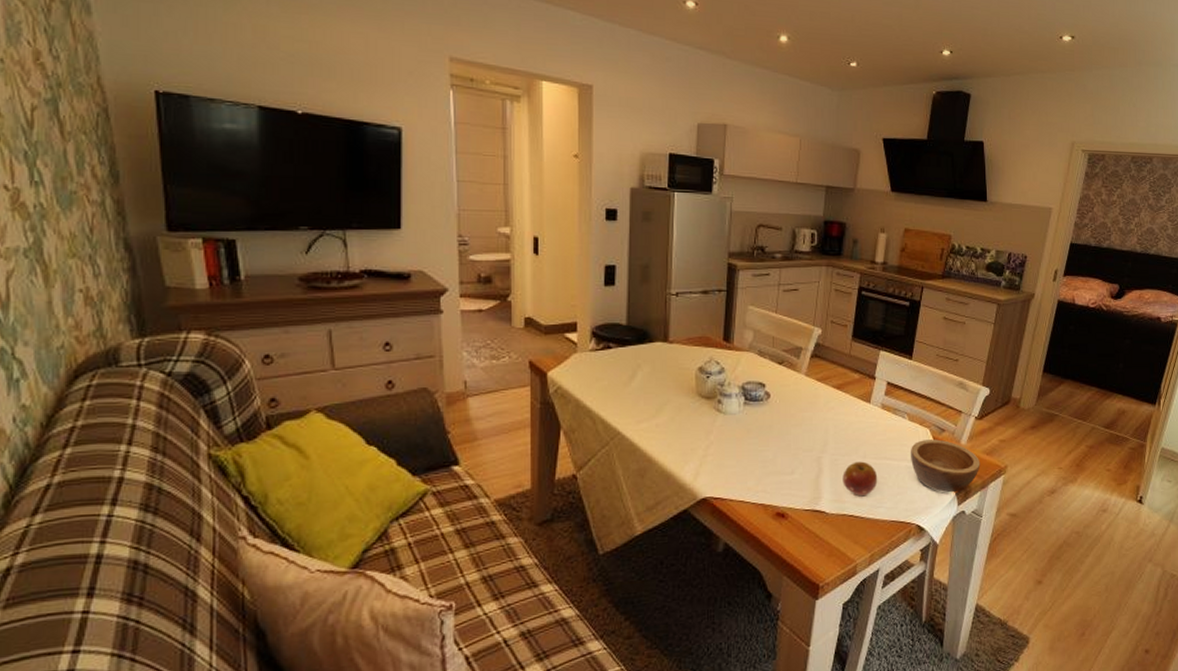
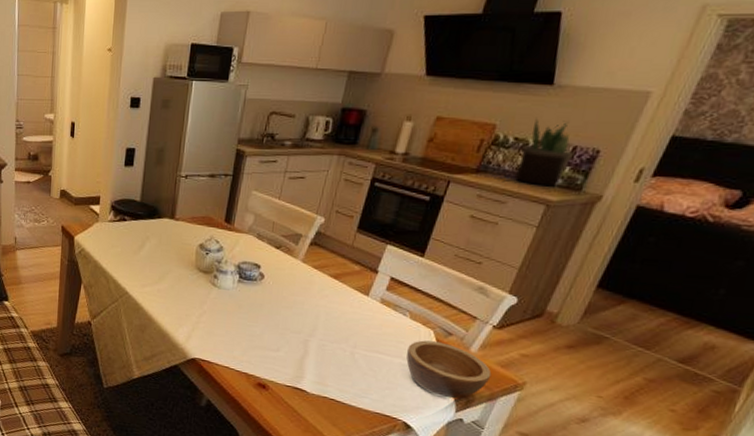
fruit: present [843,461,878,496] -> none [328,350,367,384]
planter: none [971,230,1010,288] -> present [514,118,575,187]

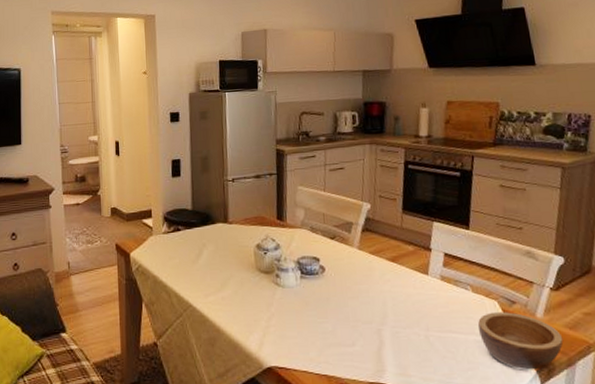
planter: present [514,118,575,187] -> none [526,93,571,152]

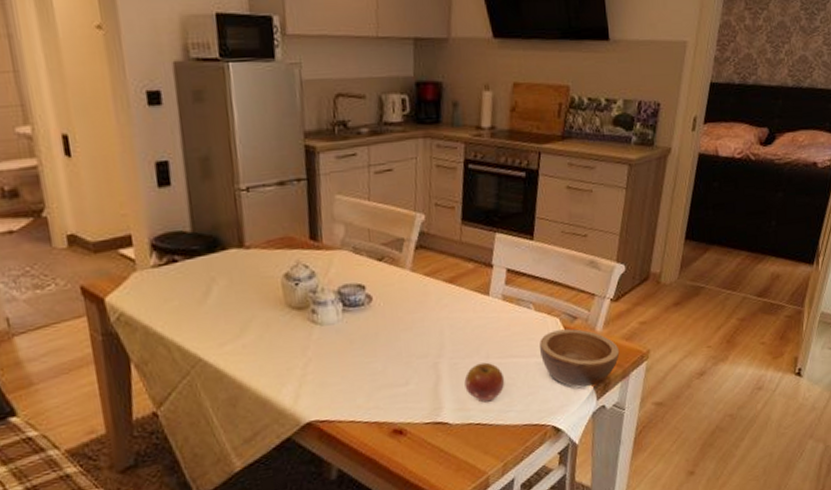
fruit: none [405,334,445,370] -> present [464,362,505,401]

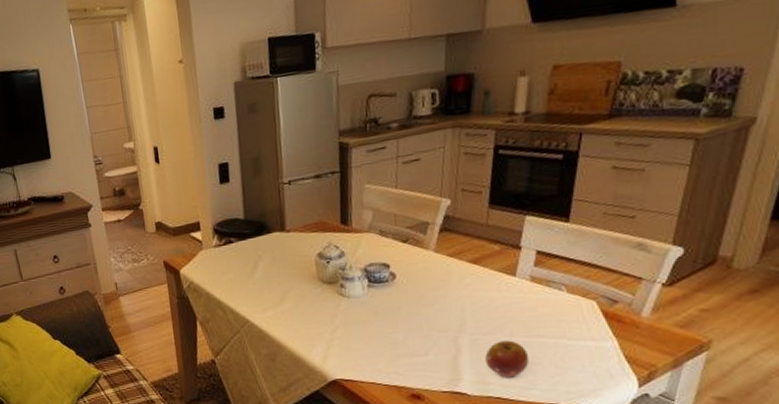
bowl: present [539,328,620,388] -> none [570,312,671,374]

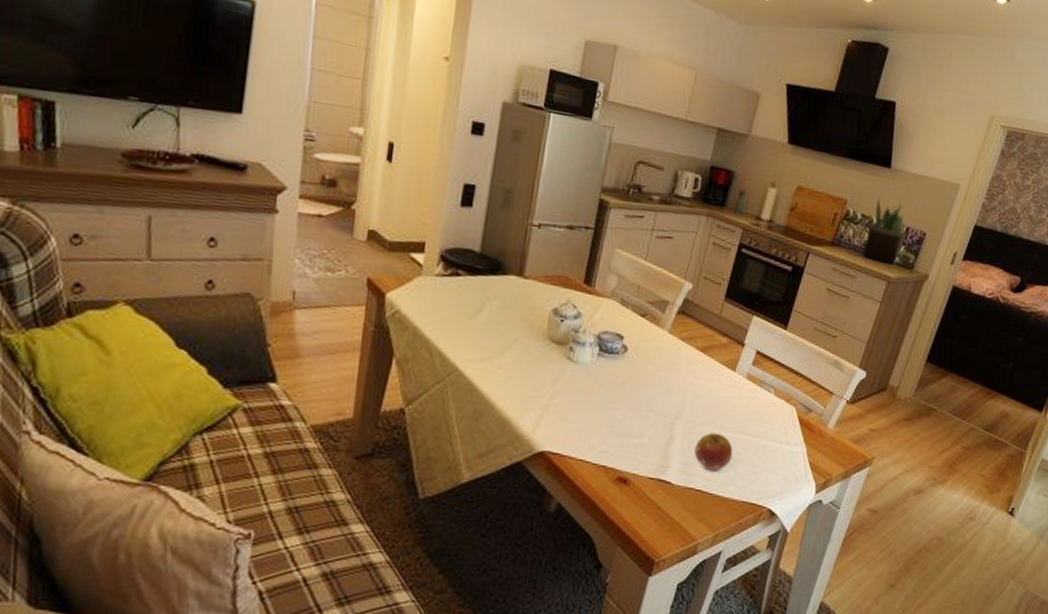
planter: none [653,43,715,121] -> present [862,198,908,264]

